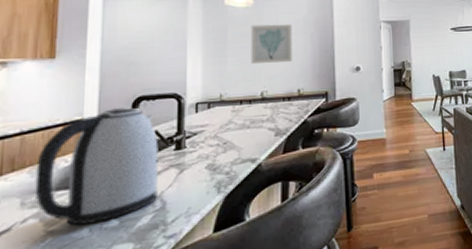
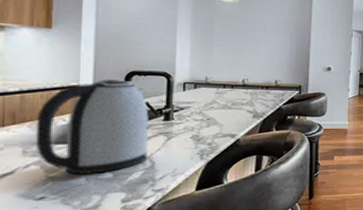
wall art: present [251,24,292,63] -> none [235,19,274,56]

